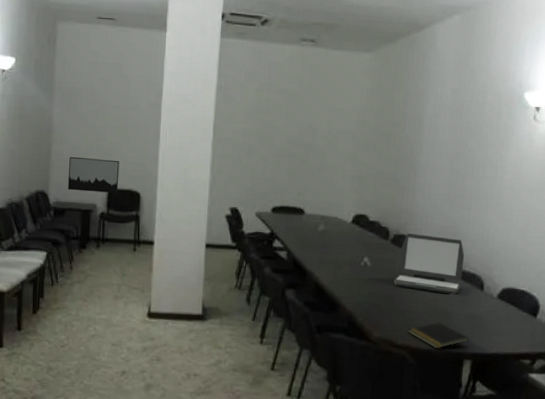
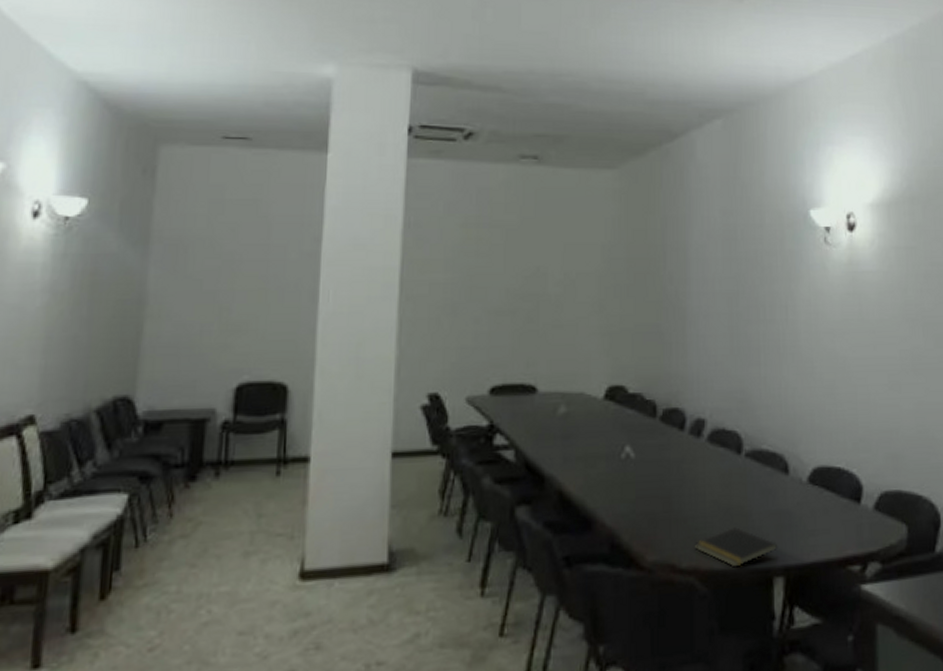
wall art: present [67,156,120,193] -> none [168,338,255,391]
laptop: present [393,233,465,295] -> none [668,405,760,486]

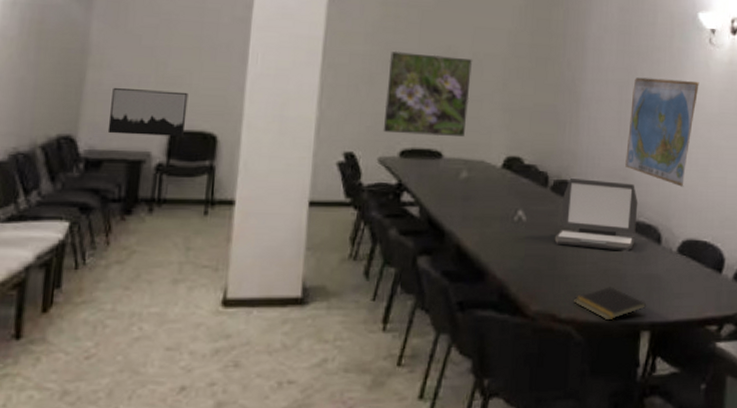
wall art: none [168,338,255,391] -> present [107,87,188,137]
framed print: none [469,276,564,369] -> present [383,50,472,137]
laptop: none [668,405,760,486] -> present [554,179,638,251]
world map: none [741,286,817,407] -> present [625,77,699,187]

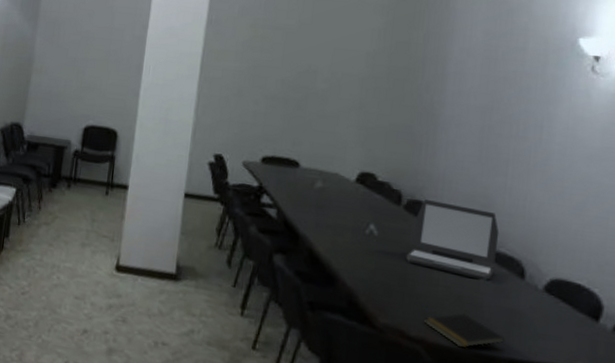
wall art: present [107,87,188,137] -> none [43,88,99,130]
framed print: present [383,50,472,137] -> none [247,68,330,149]
world map: present [625,77,699,187] -> none [486,103,578,223]

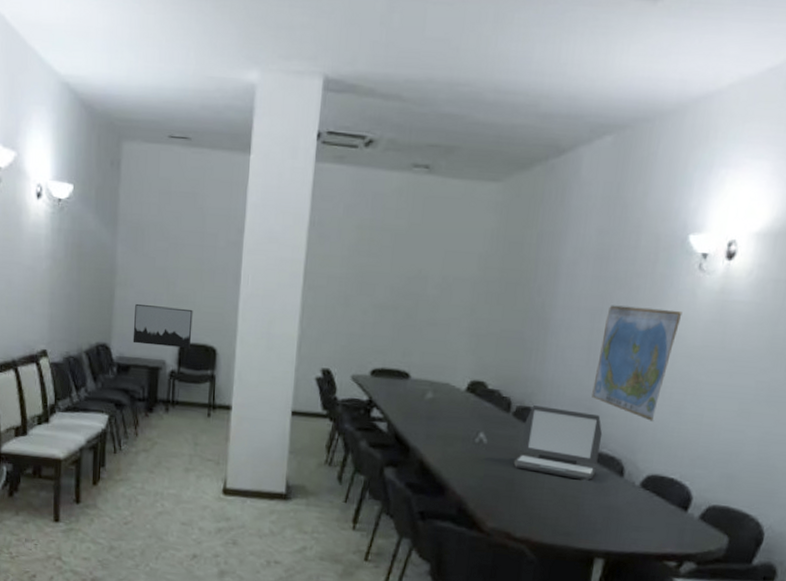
wall art: none [43,88,99,130] -> present [132,303,193,348]
notepad: present [423,313,506,348] -> none [528,512,603,545]
world map: none [486,103,578,223] -> present [592,305,683,422]

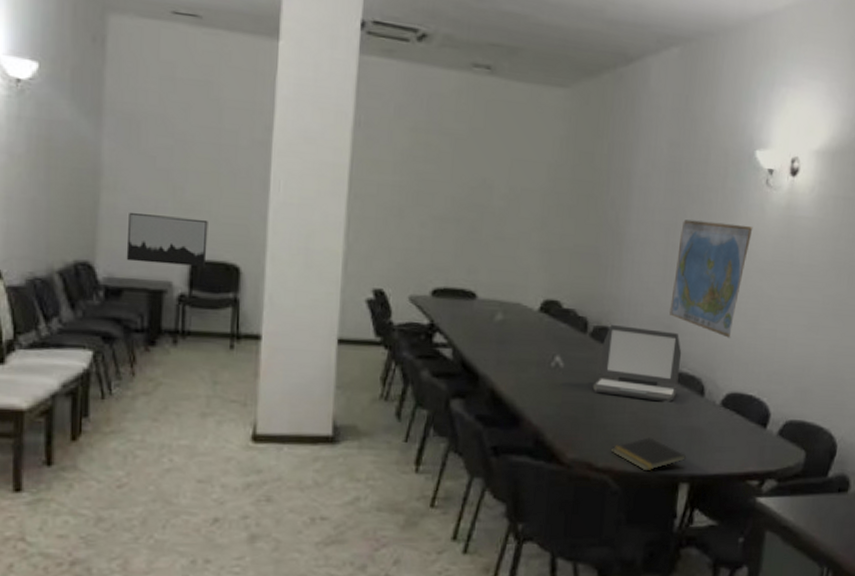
notepad: none [528,512,603,545] -> present [610,437,687,471]

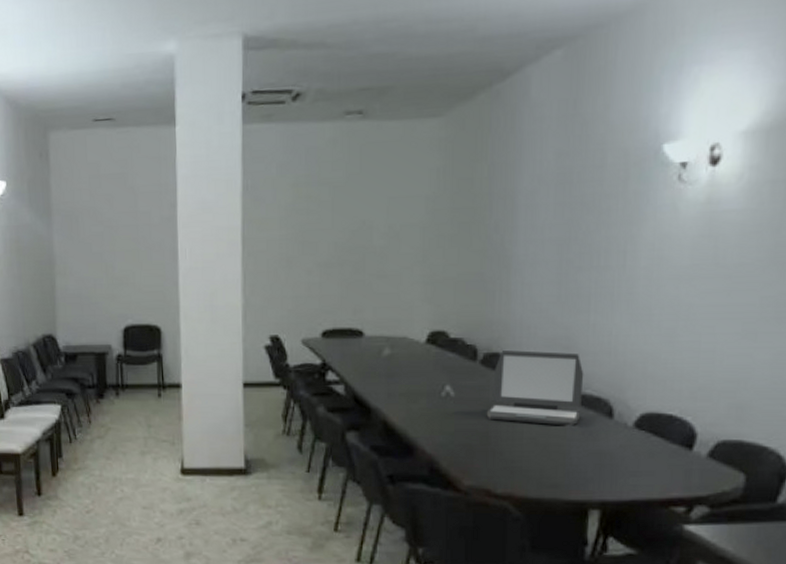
wall art: present [126,212,208,267] -> none [76,290,135,331]
notepad: present [610,437,687,471] -> none [509,463,596,498]
world map: present [670,219,753,338] -> none [567,229,664,354]

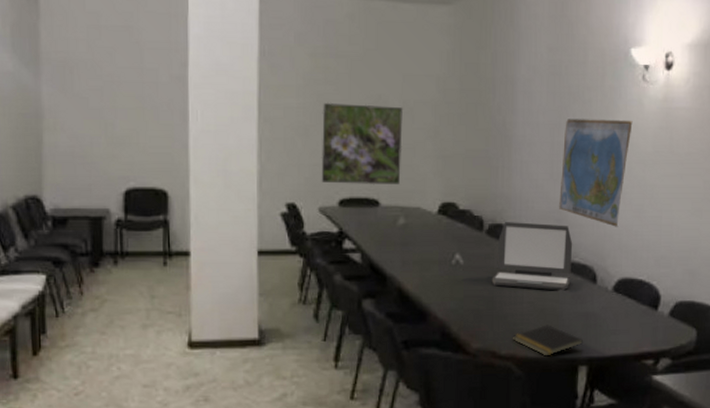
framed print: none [303,231,388,315] -> present [321,102,403,185]
notepad: none [509,463,596,498] -> present [512,324,584,356]
world map: none [567,229,664,354] -> present [559,119,633,227]

